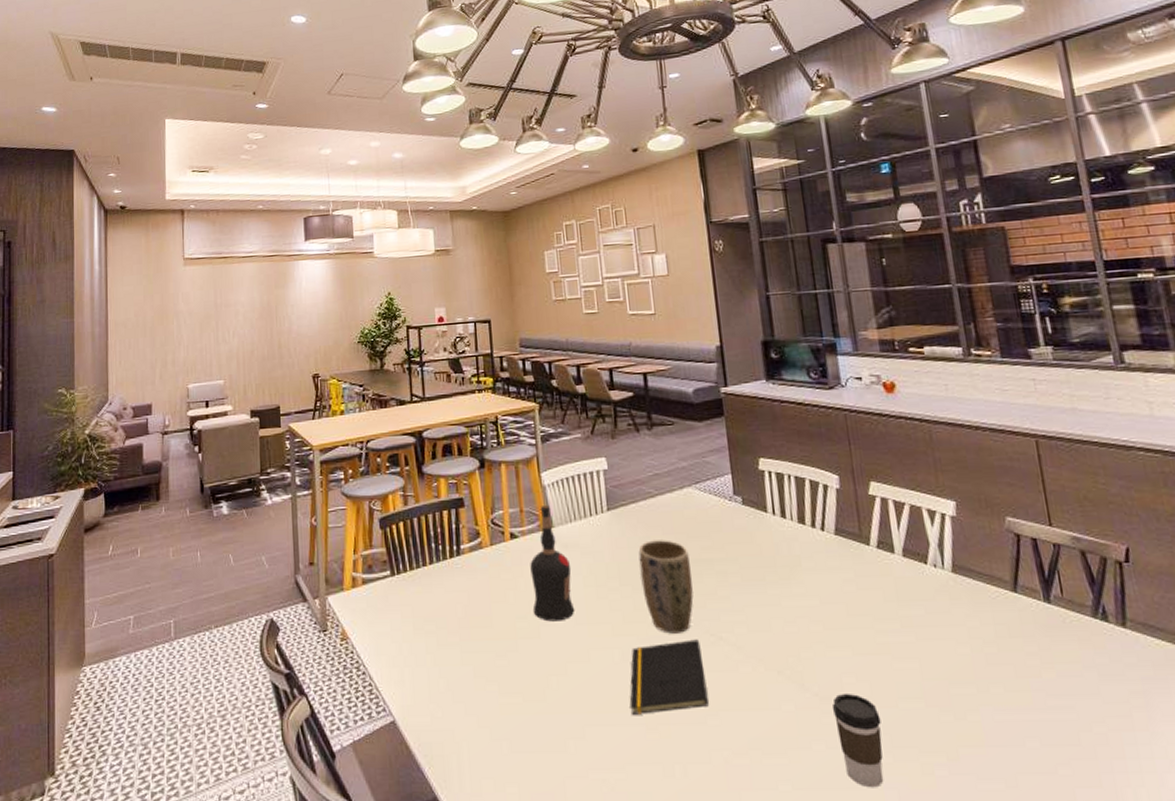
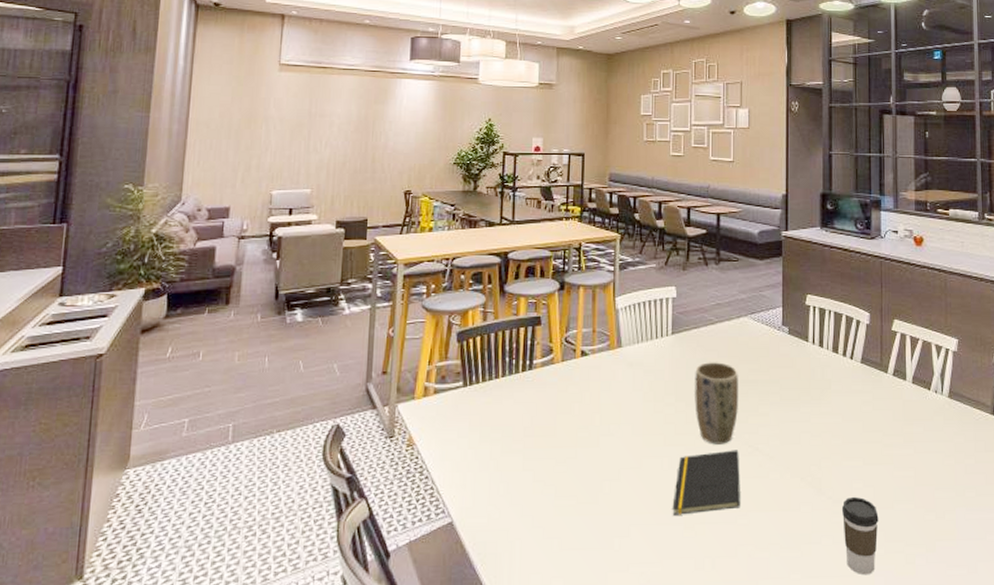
liquor bottle: present [530,505,575,622] -> none [594,327,634,432]

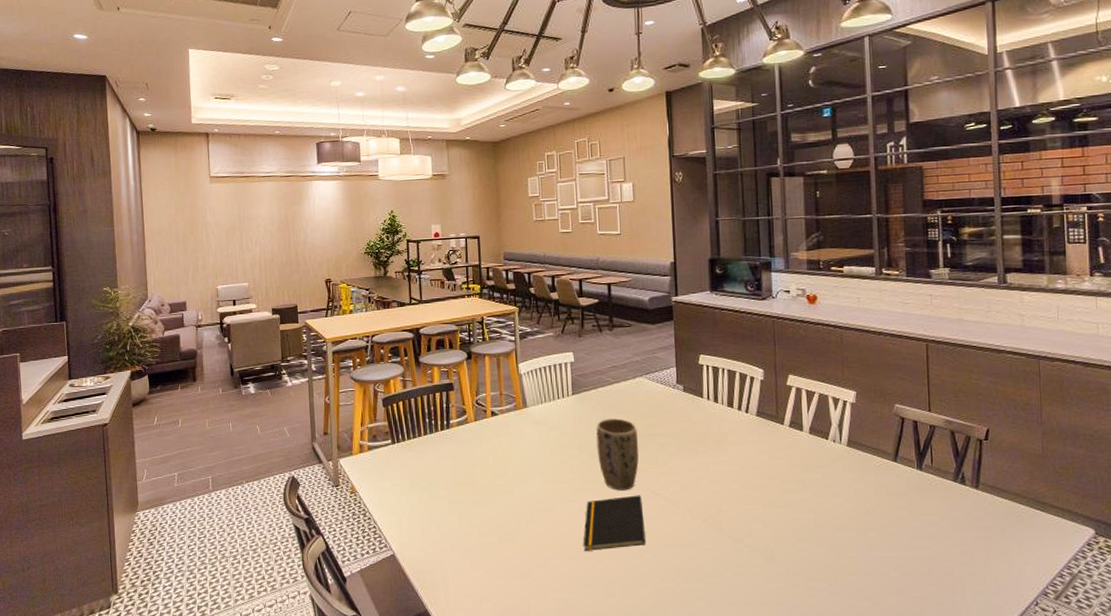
coffee cup: present [841,496,879,576] -> none [742,536,780,605]

